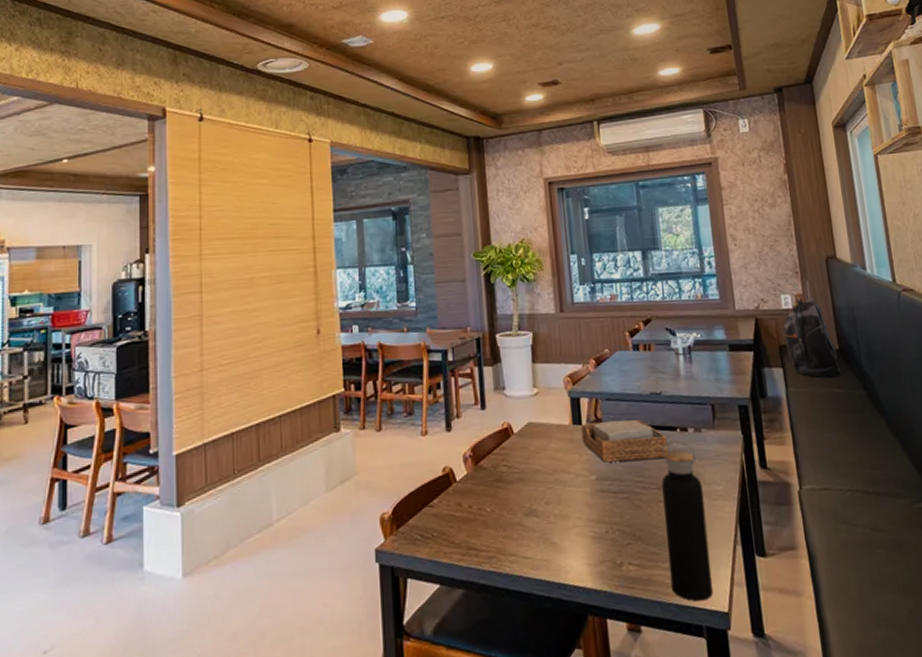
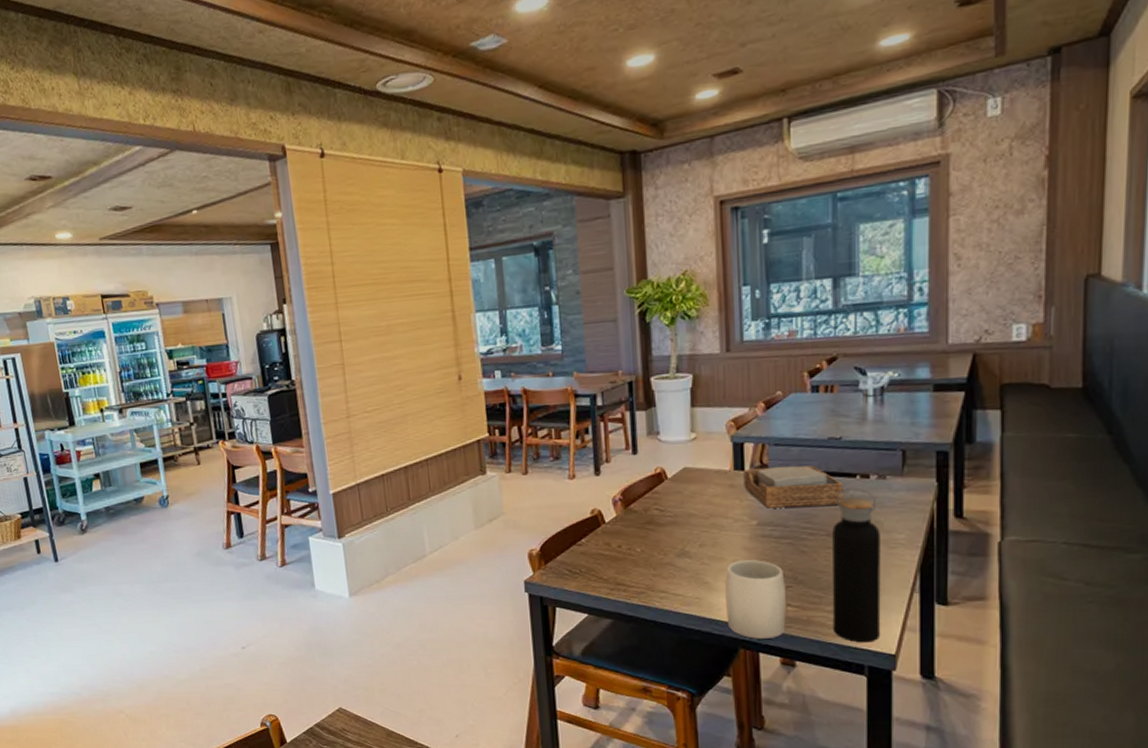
mug: none [570,516,630,604] -> present [725,560,787,639]
backpack: present [782,296,842,379] -> none [1008,325,1081,422]

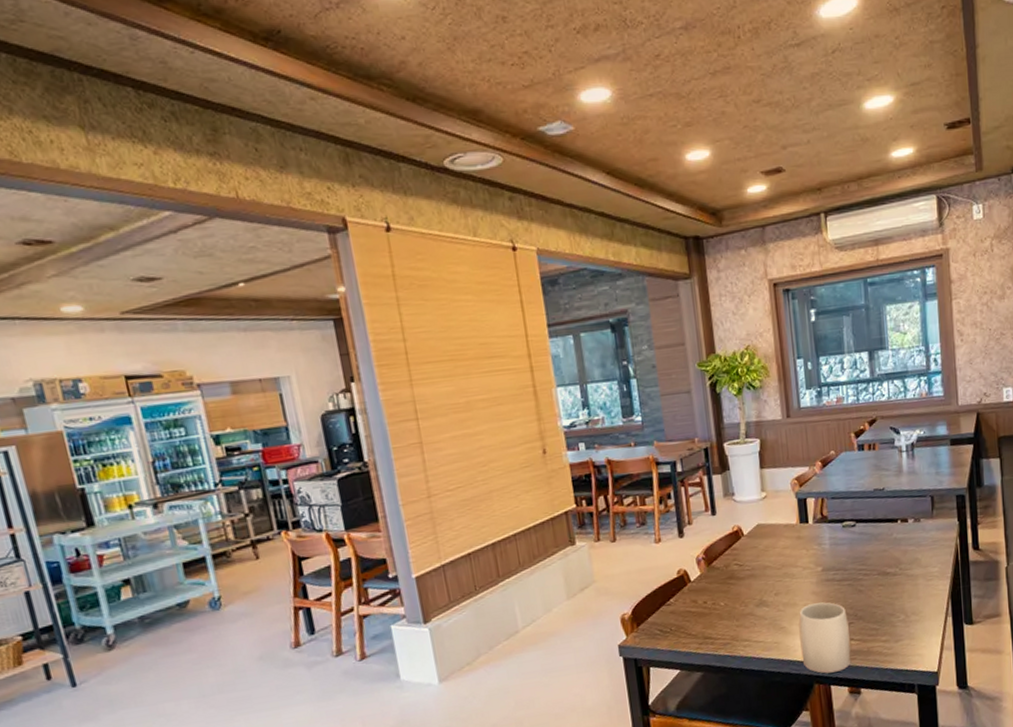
napkin holder: present [743,465,843,508] -> none [807,514,889,555]
water bottle: present [832,487,881,643] -> none [882,530,926,665]

